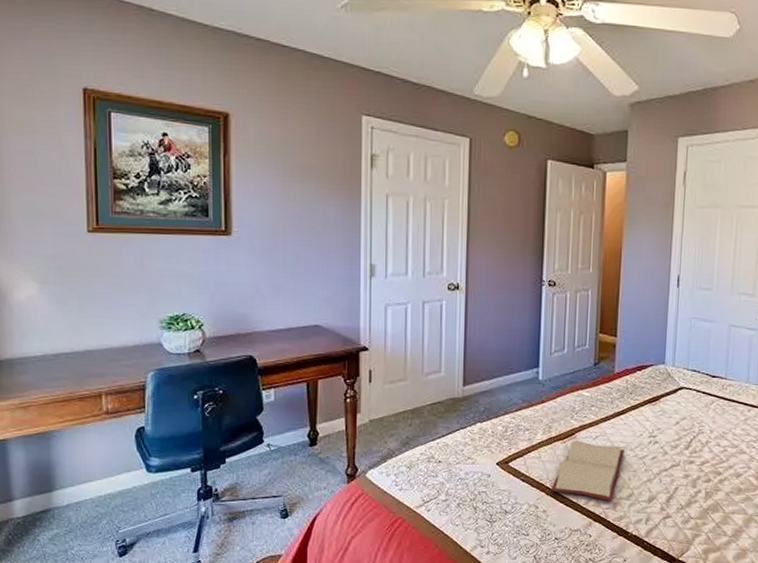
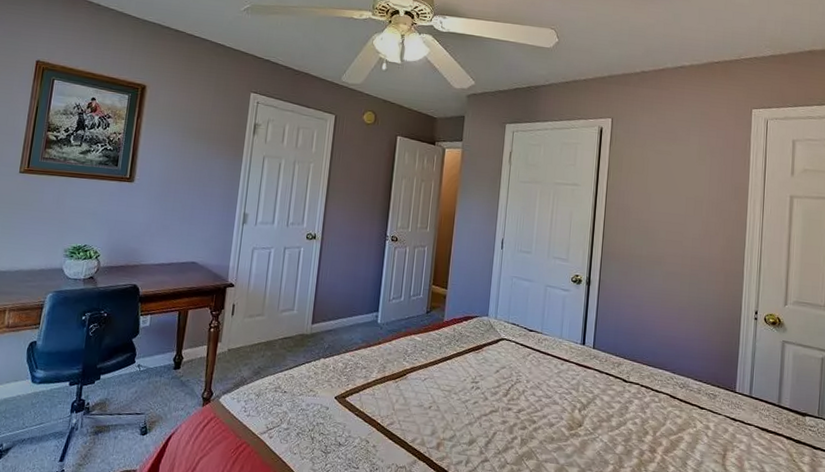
hardback book: present [551,441,624,501] -> none [381,381,449,441]

